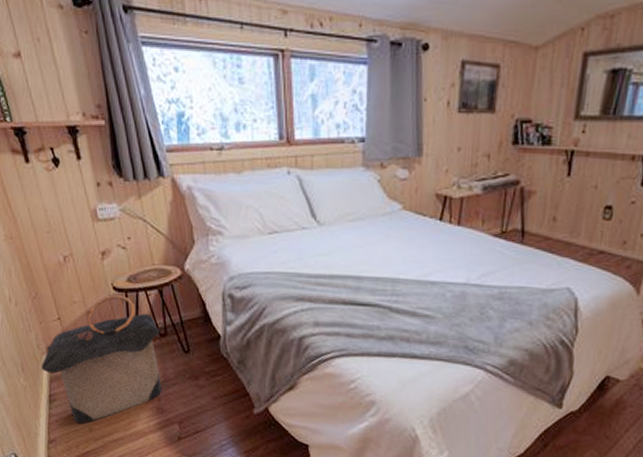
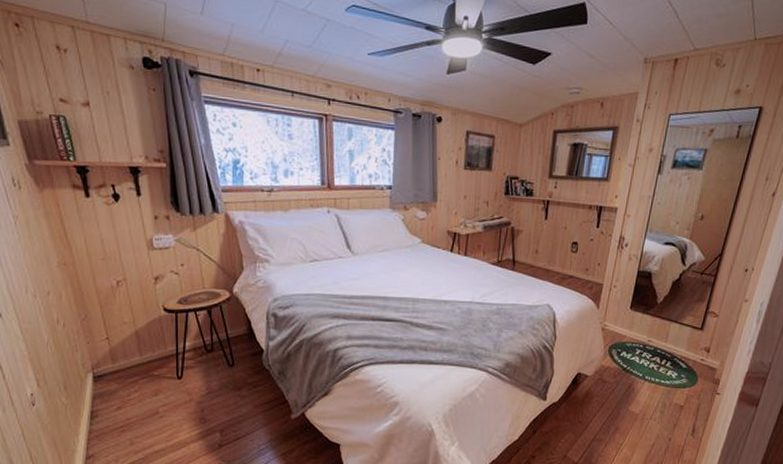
laundry hamper: present [41,295,162,424] -> none [84,316,207,438]

